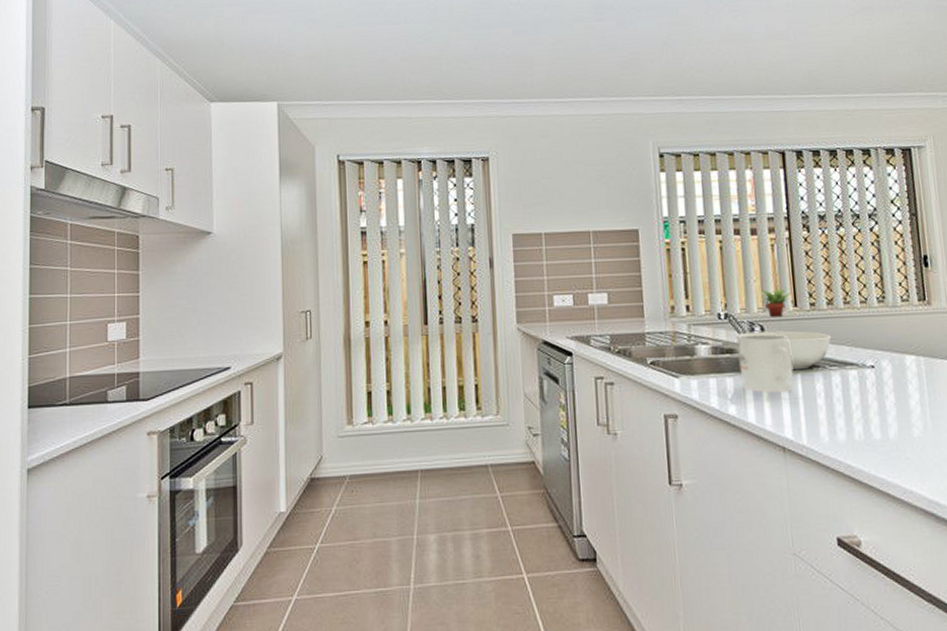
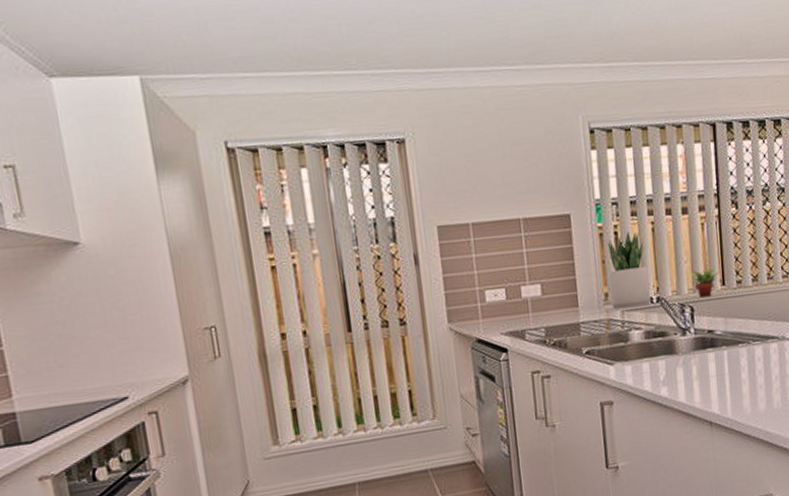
planter: none [675,248,718,323] -> present [608,231,650,310]
bowl: present [735,330,831,370] -> none [667,309,755,348]
mug: present [738,334,794,394] -> none [669,314,721,373]

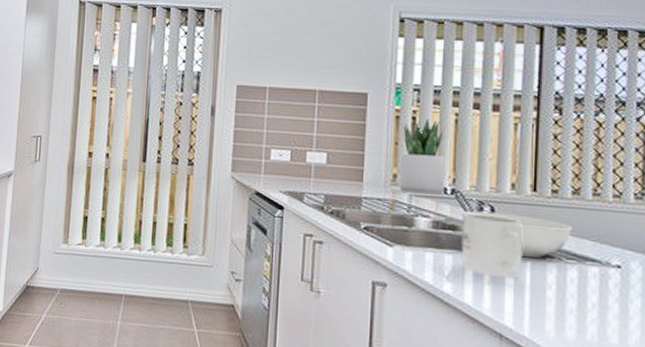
bowl: none [667,309,755,348] -> present [461,210,572,259]
mug: none [669,314,721,373] -> present [461,213,523,279]
succulent plant: present [690,266,720,299] -> none [493,168,531,201]

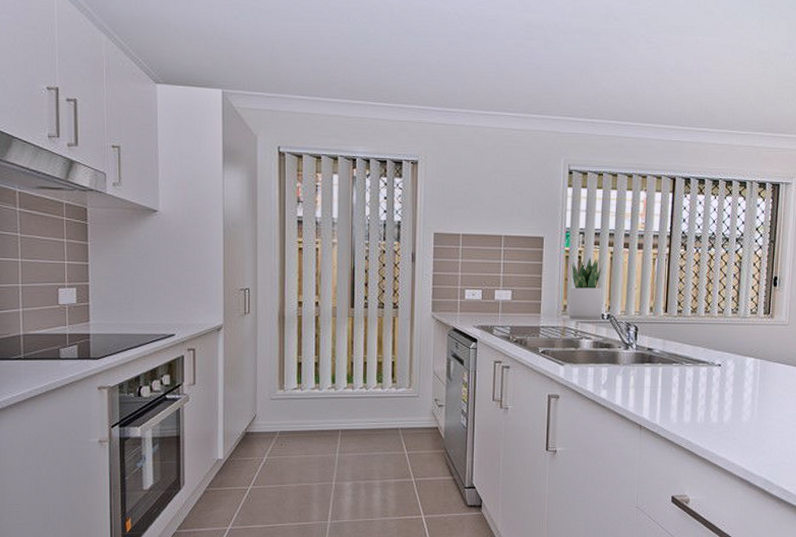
bowl: present [461,210,572,259] -> none [614,331,691,365]
mug: present [461,213,523,279] -> none [613,333,657,383]

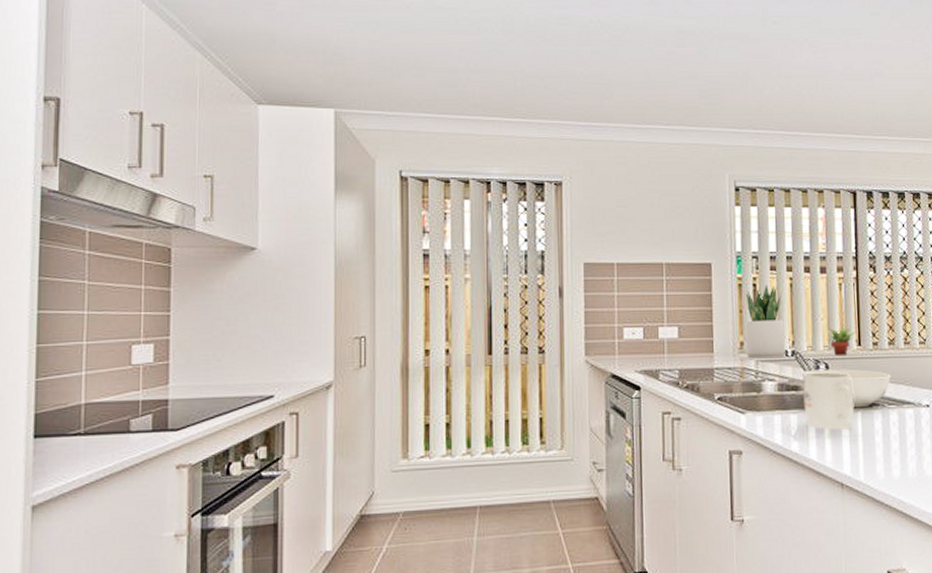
mug: none [613,333,657,383] -> present [803,372,855,431]
bowl: none [614,331,691,365] -> present [801,369,891,408]
succulent plant: none [637,294,664,321] -> present [826,325,856,357]

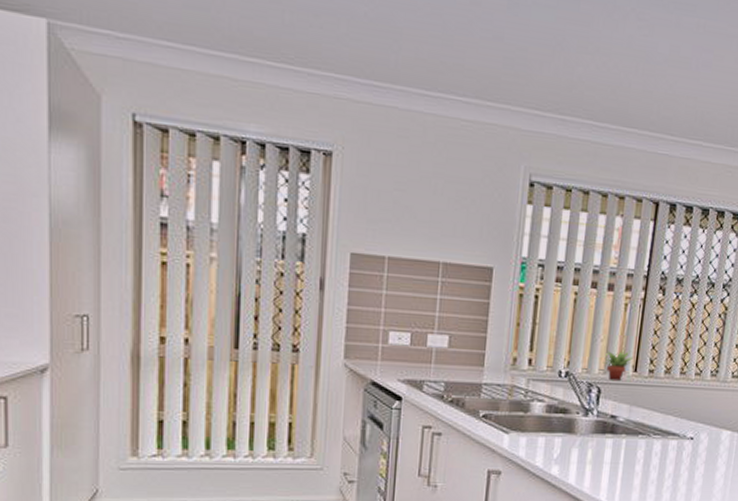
planter: present [745,284,785,359] -> none [518,297,563,379]
bowl: present [801,369,891,408] -> none [572,393,661,436]
mug: present [803,372,855,431] -> none [569,396,623,458]

